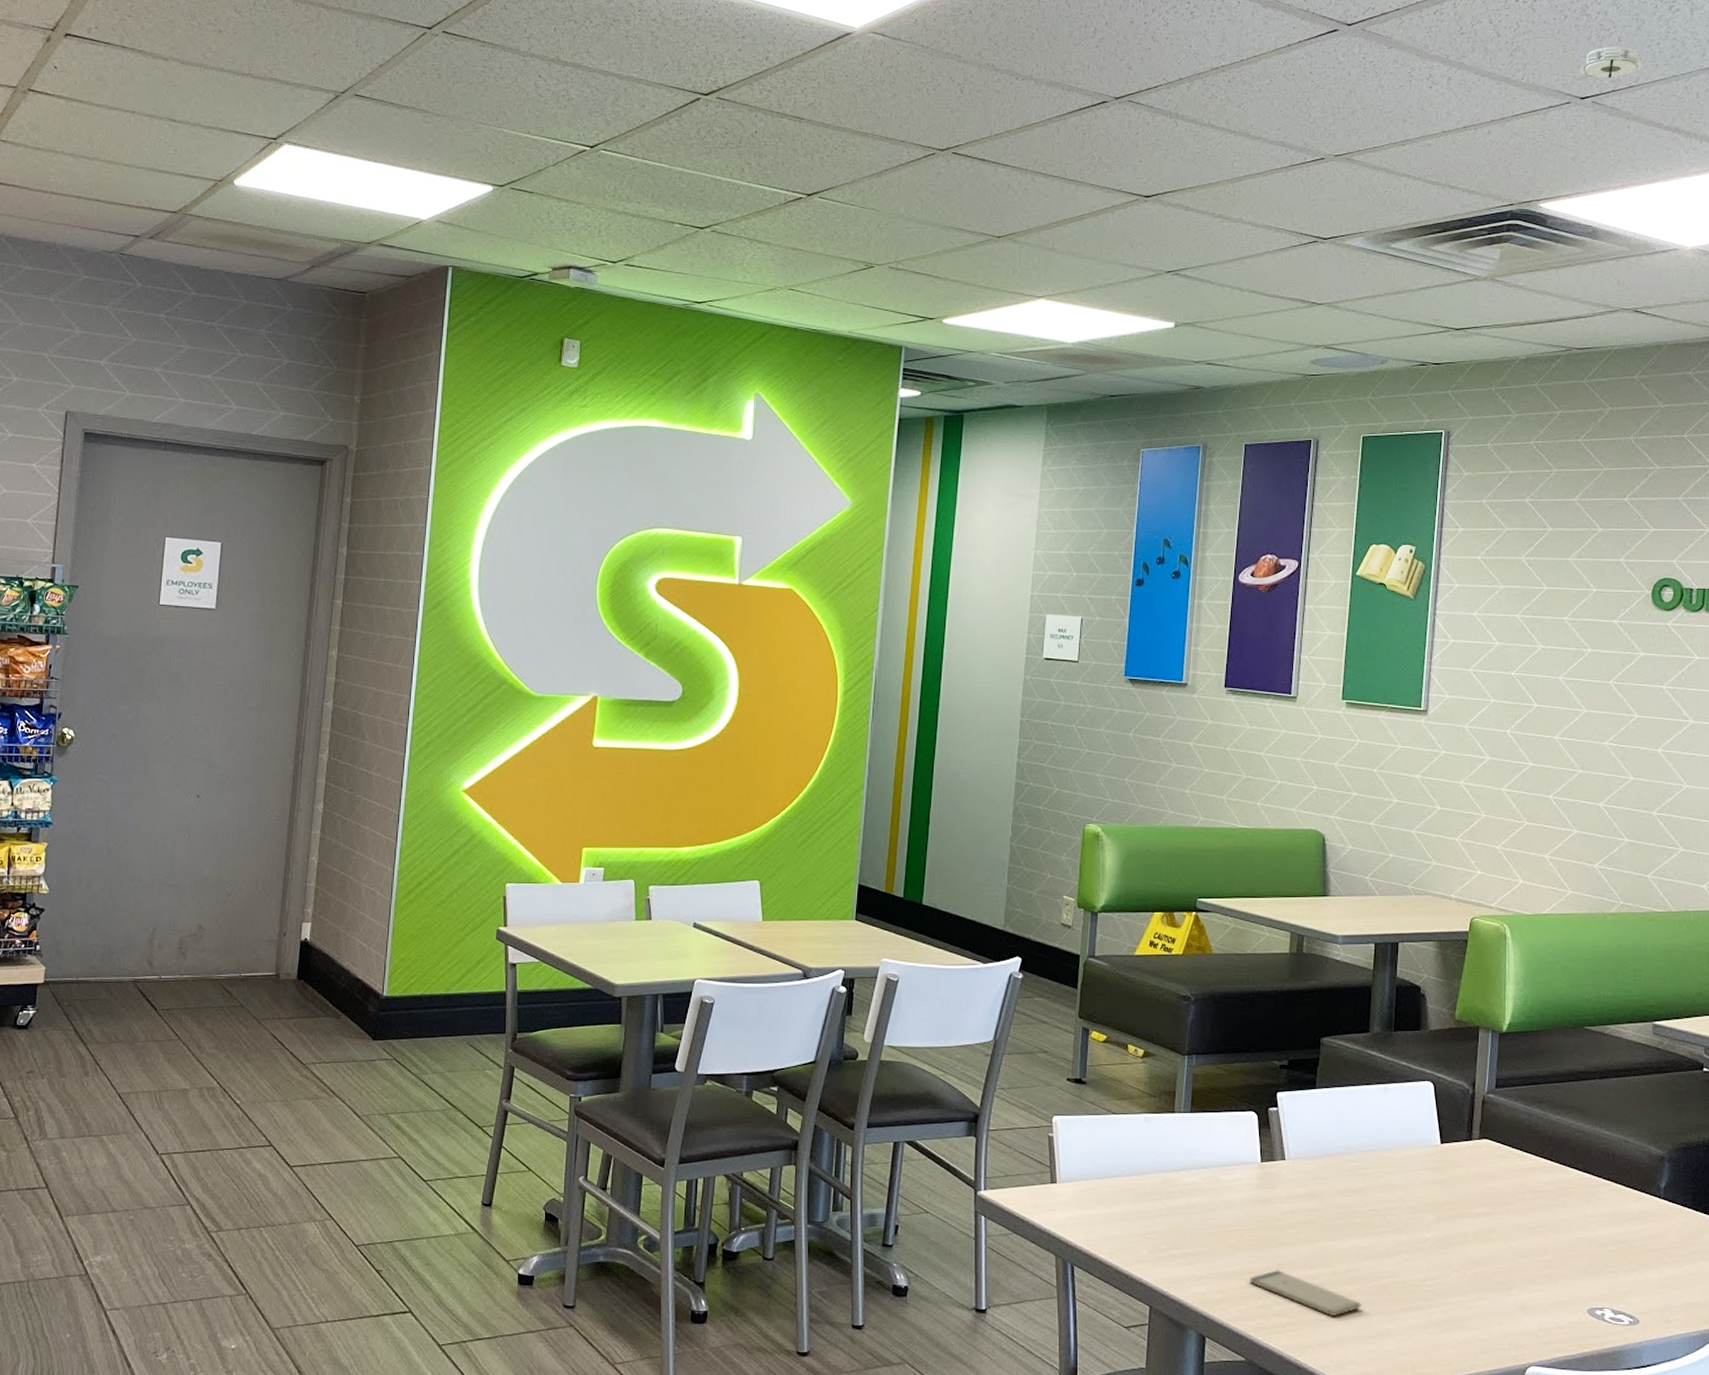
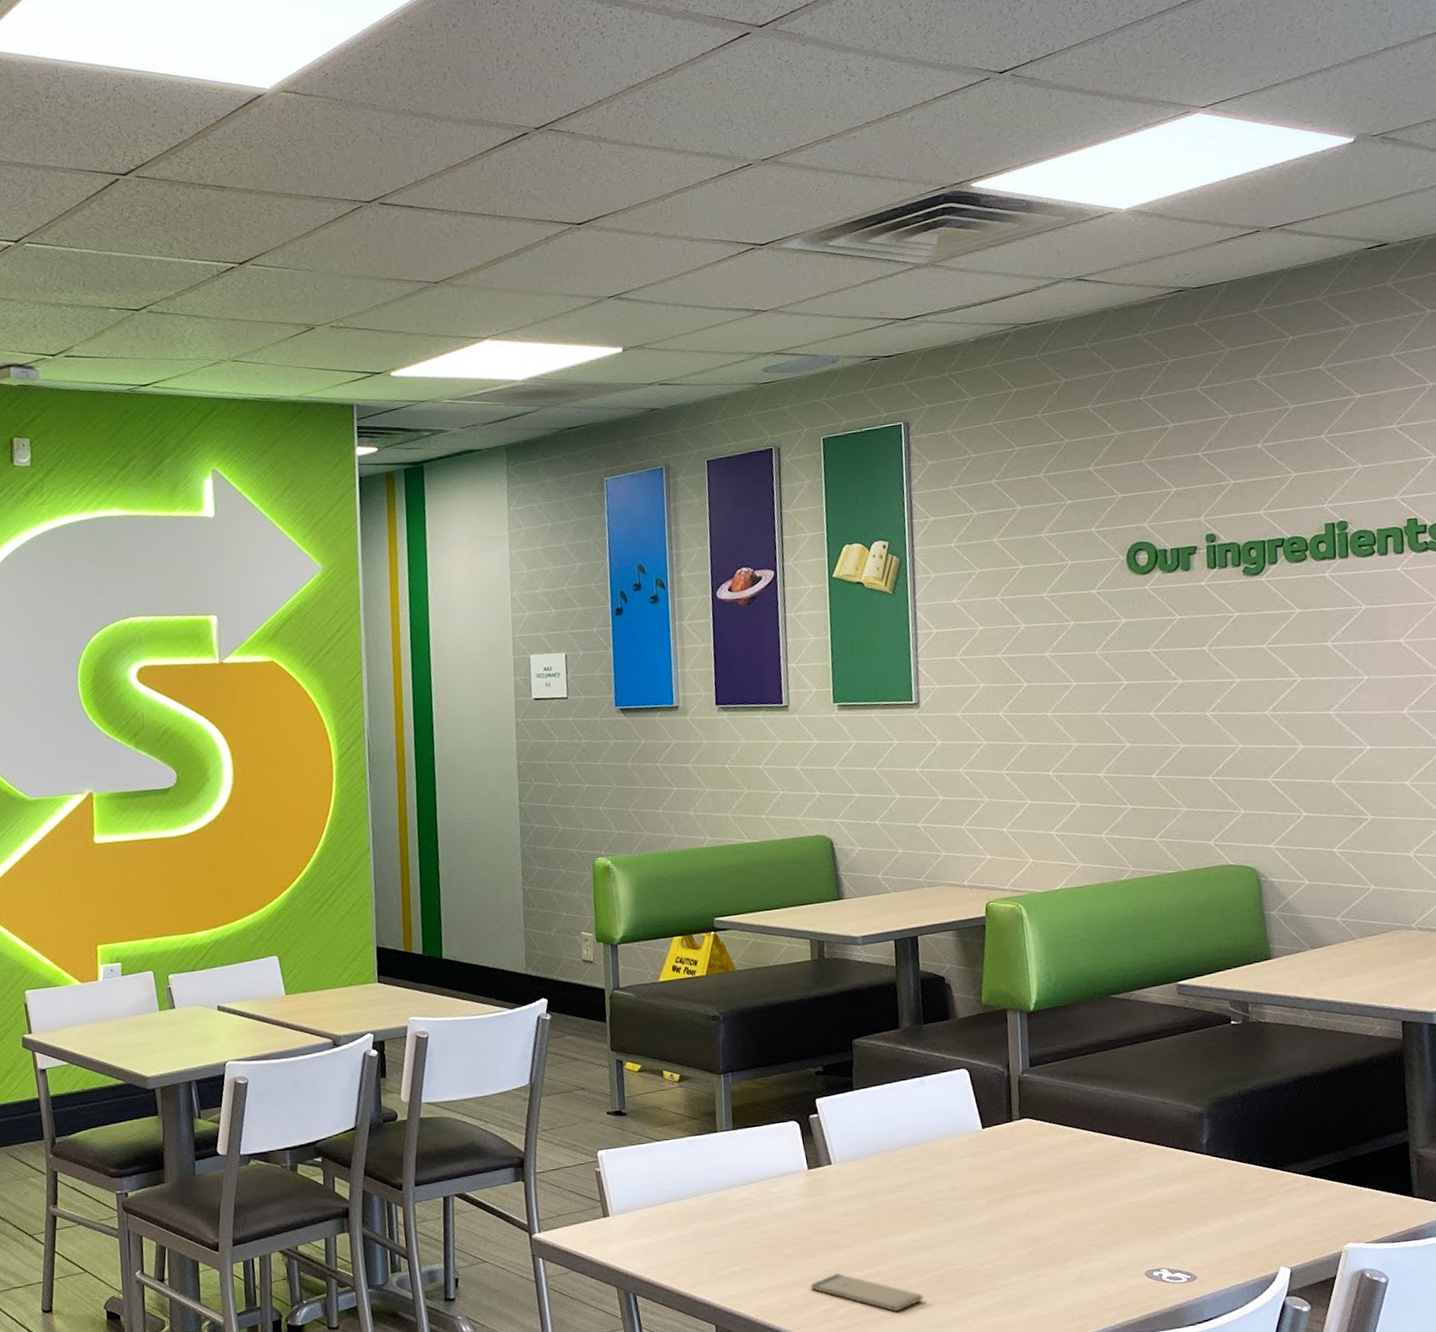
smoke detector: present [1576,47,1643,80] -> none [992,15,1057,55]

